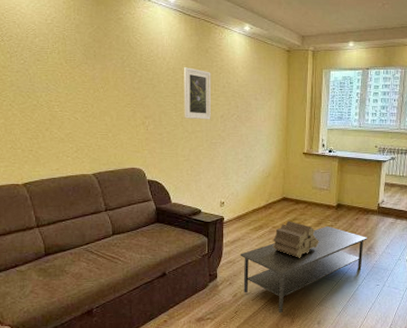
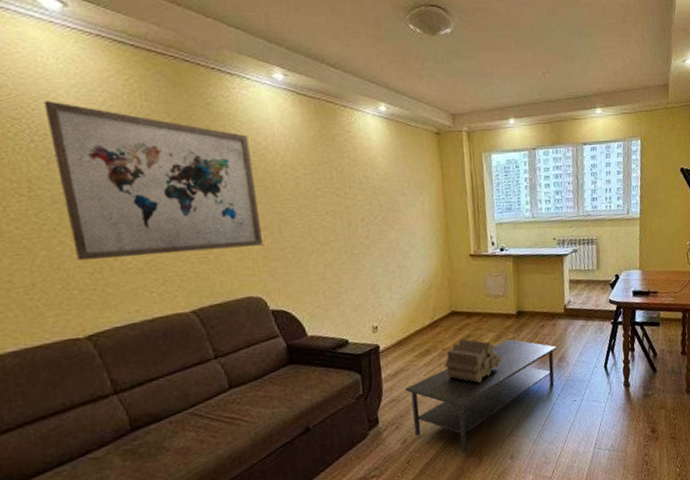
wall art: none [12,11,147,130] -> present [43,100,263,260]
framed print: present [183,67,212,120] -> none [304,161,349,227]

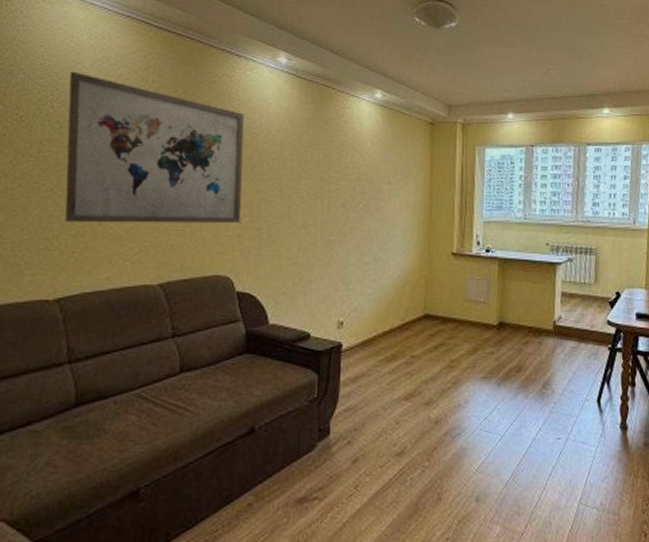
coffee table: present [406,339,557,454] -> none [365,354,541,487]
log pile: present [445,338,501,383] -> none [411,347,475,401]

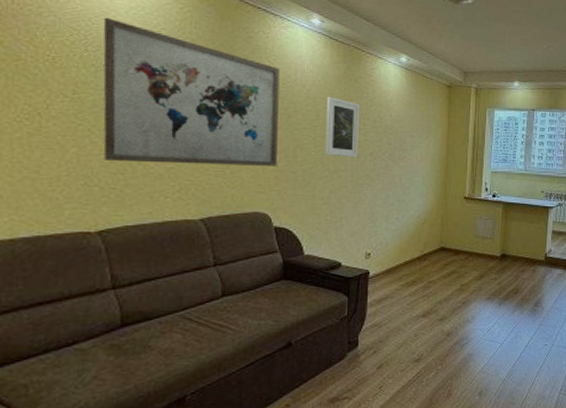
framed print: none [292,142,331,210] -> present [325,97,360,158]

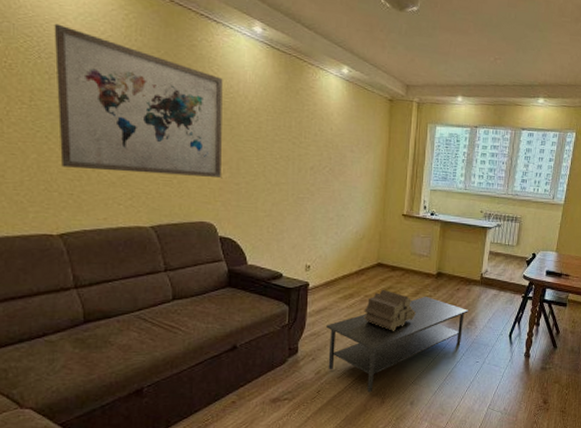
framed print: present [325,97,360,158] -> none [267,109,302,171]
coffee table: none [388,280,534,385] -> present [327,297,468,393]
log pile: none [428,274,481,317] -> present [364,289,416,331]

